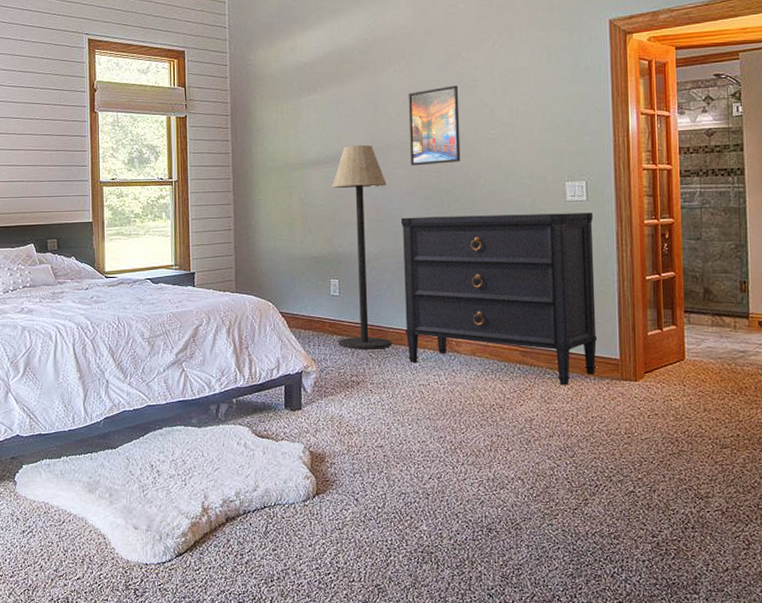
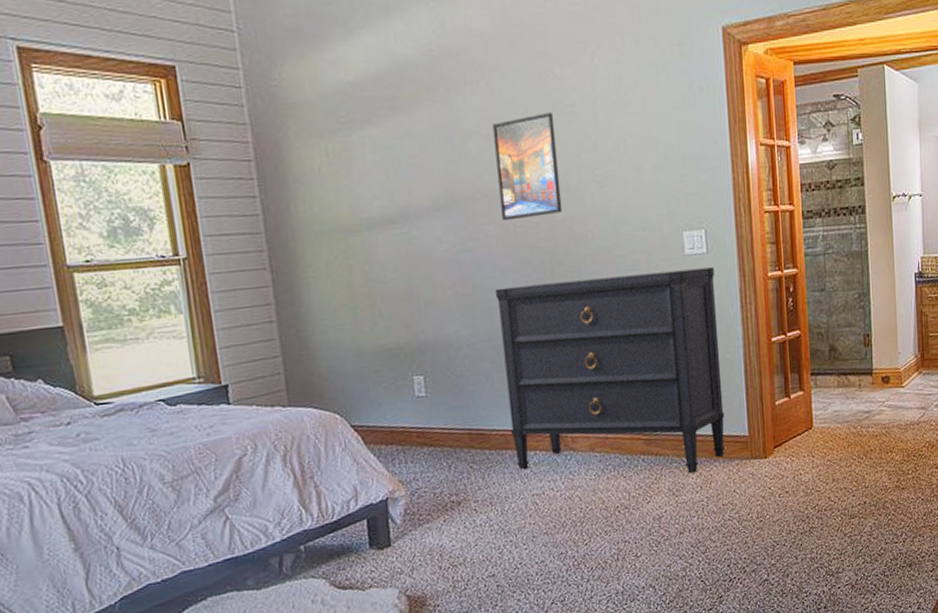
floor lamp: present [333,145,392,350] -> none [405,195,496,462]

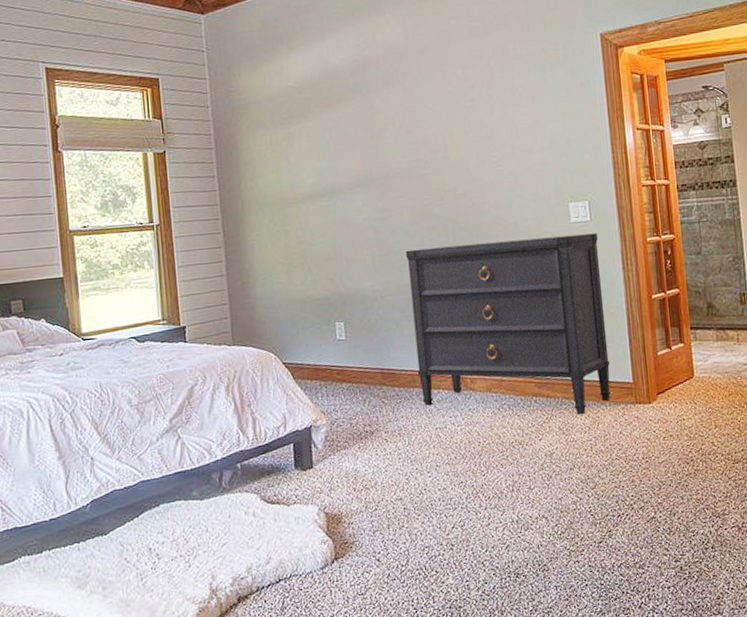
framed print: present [492,112,562,221] -> none [404,106,463,195]

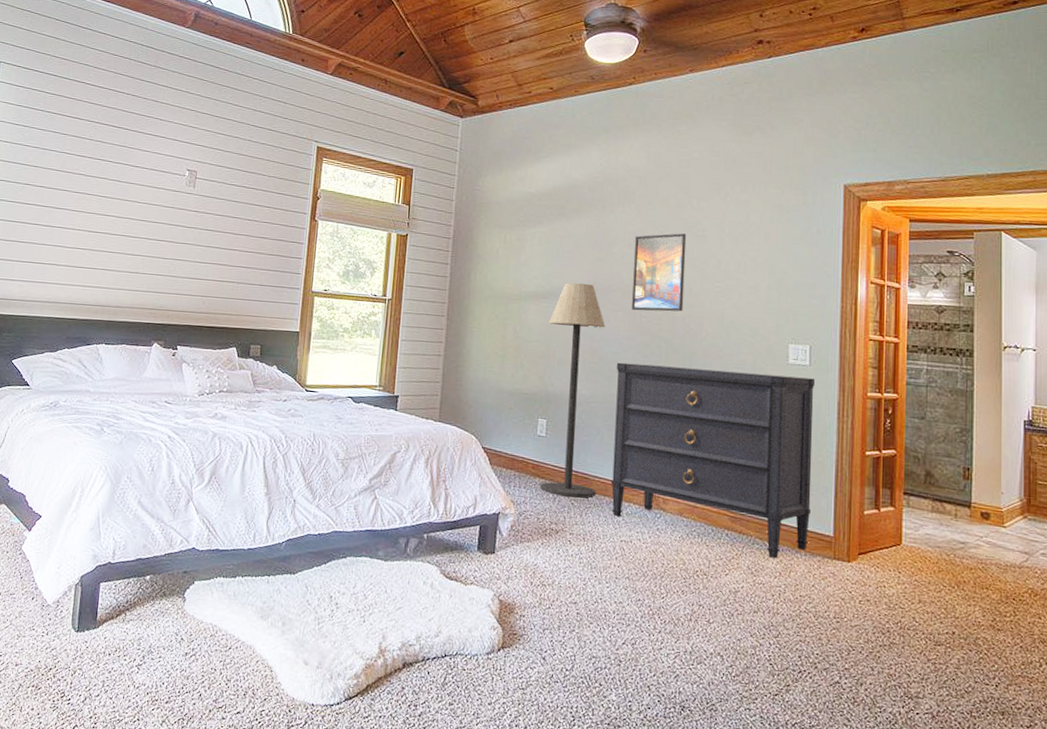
floor lamp: none [331,174,404,397] -> present [540,283,605,498]
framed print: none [404,106,463,195] -> present [632,233,687,312]

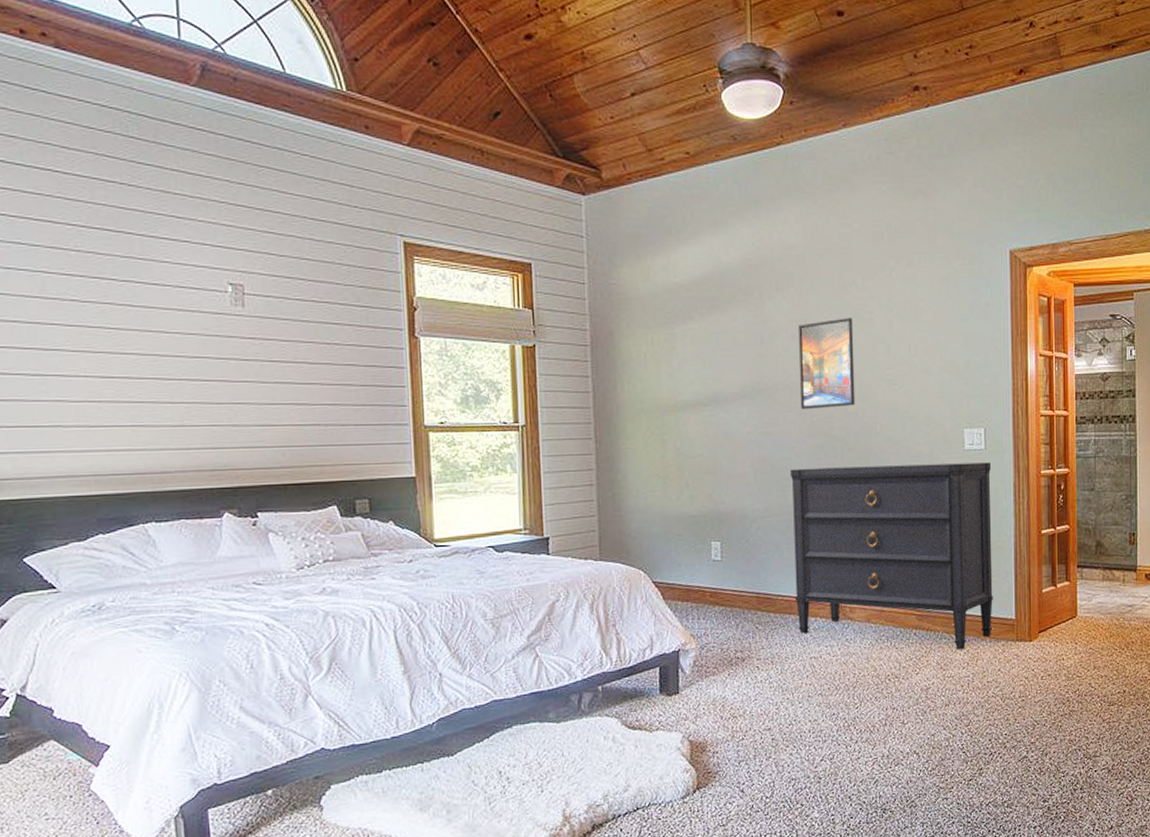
floor lamp: present [540,283,605,498] -> none [713,384,780,622]

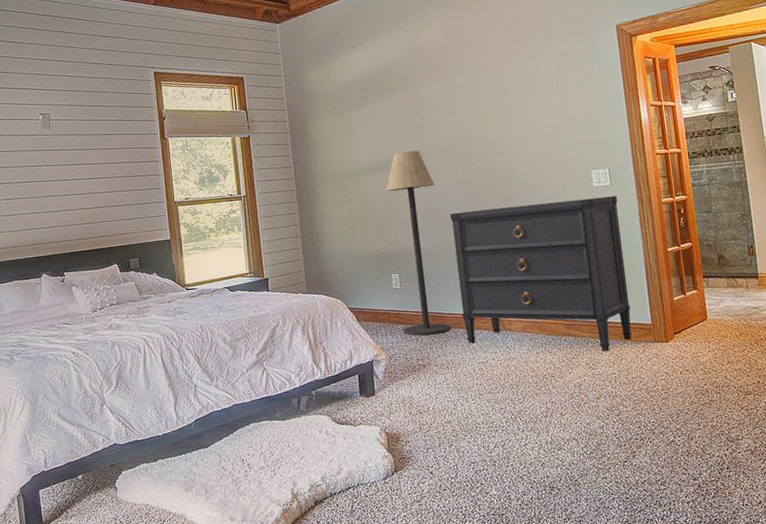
floor lamp: none [713,384,780,622] -> present [387,150,451,336]
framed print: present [797,318,855,410] -> none [447,91,498,166]

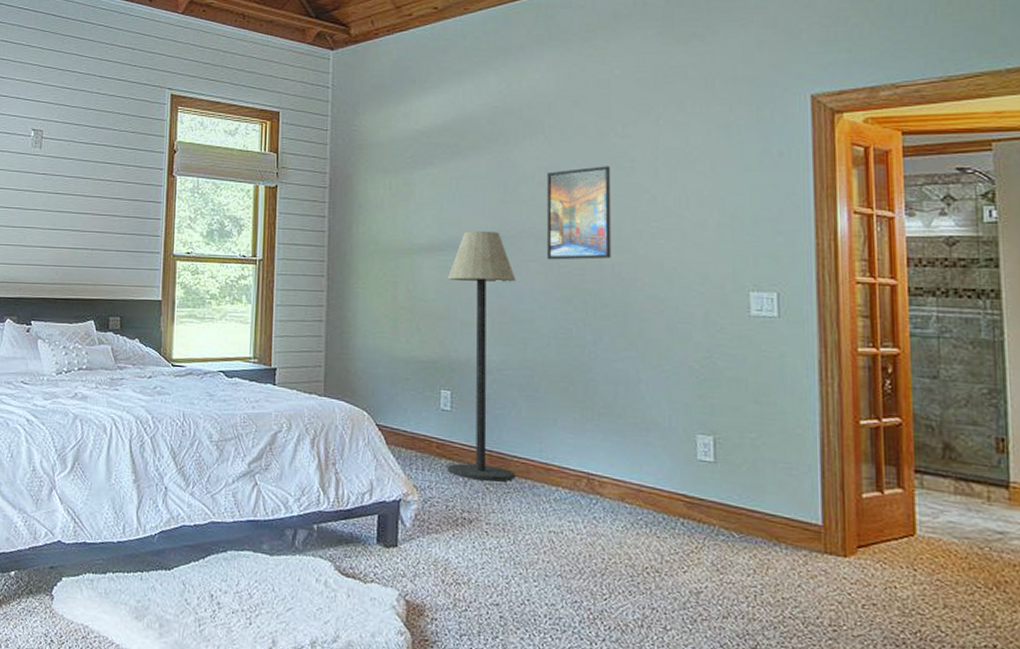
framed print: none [447,91,498,166] -> present [546,166,612,260]
dresser: present [449,196,632,352] -> none [531,321,790,553]

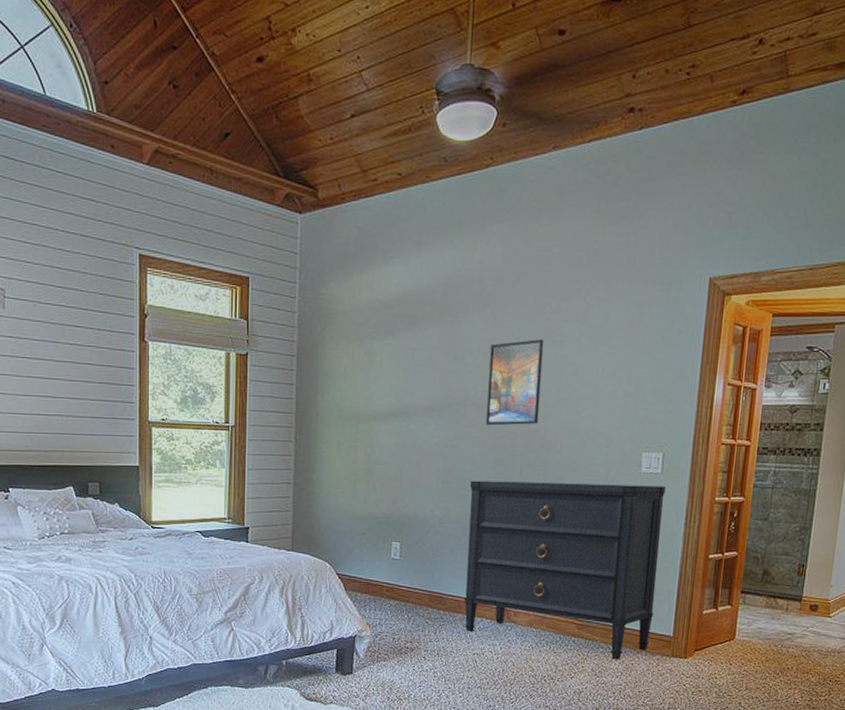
floor lamp: present [447,230,516,482] -> none [395,398,459,616]
dresser: none [531,321,790,553] -> present [464,480,665,660]

